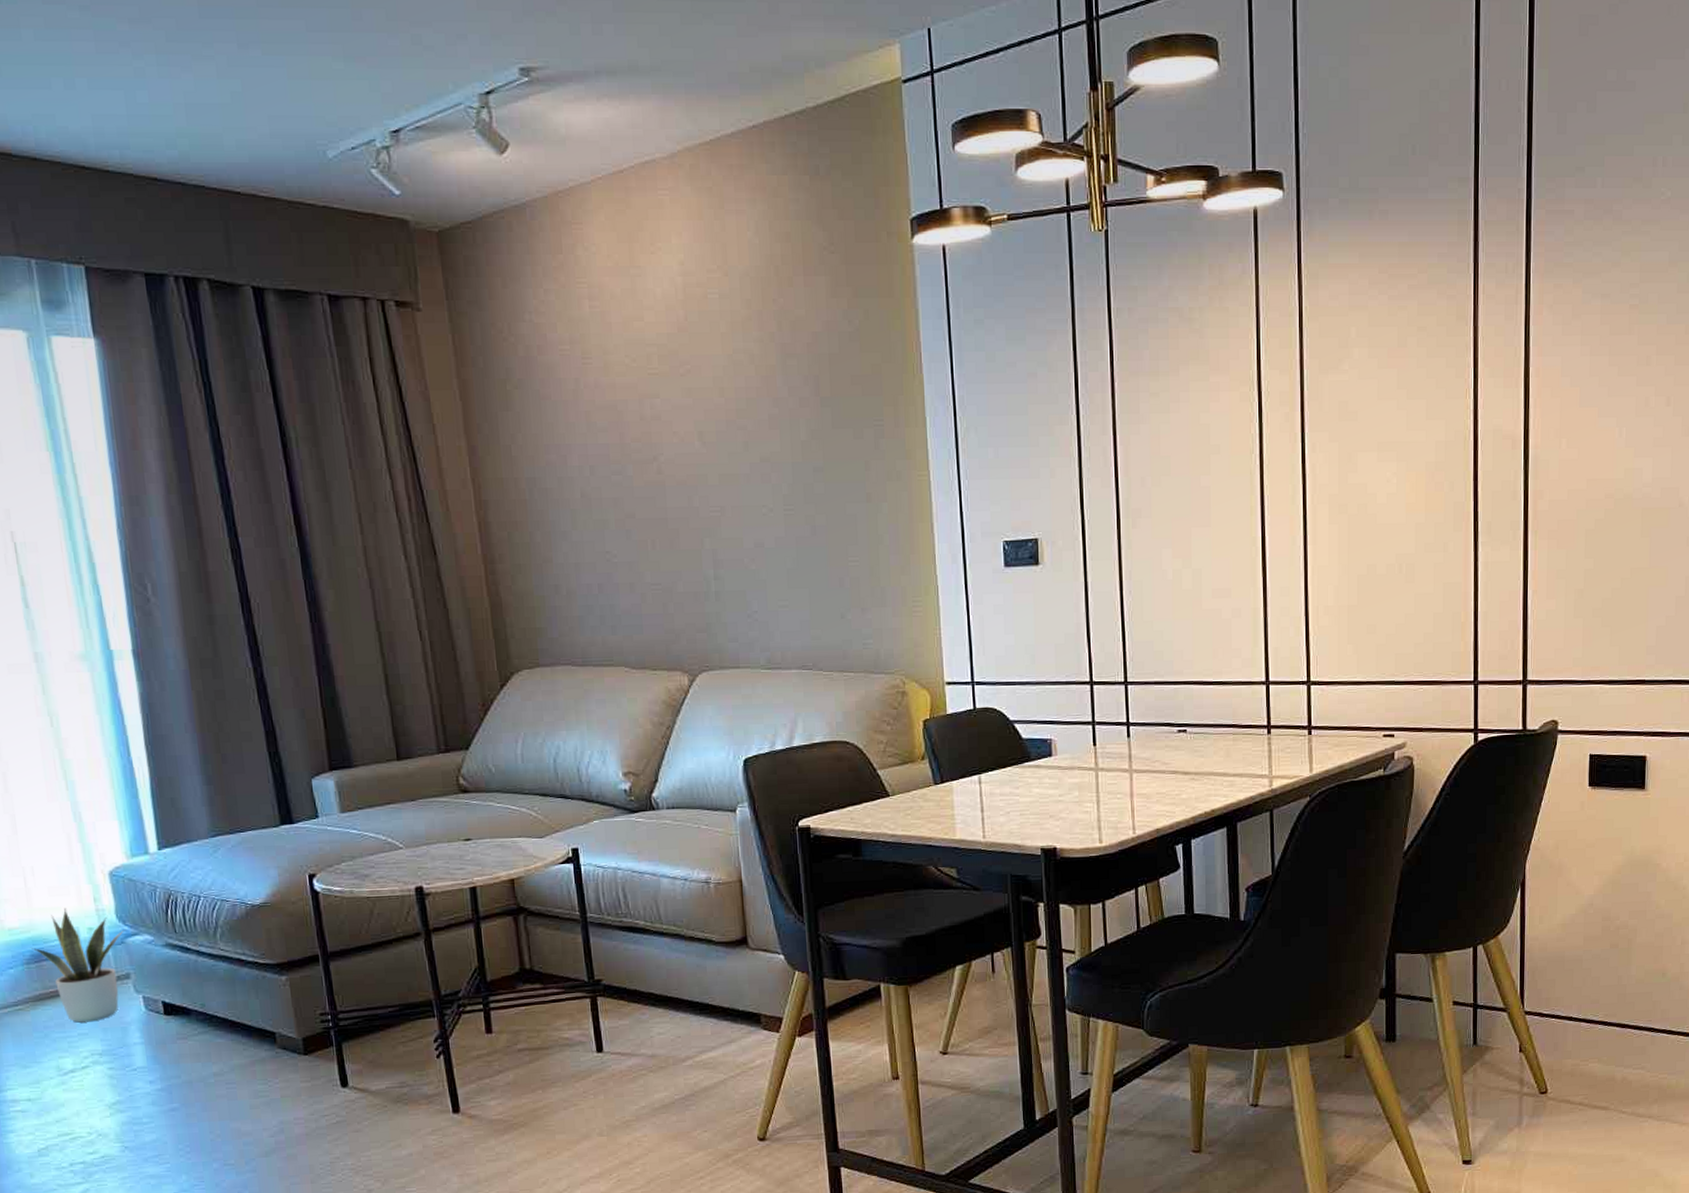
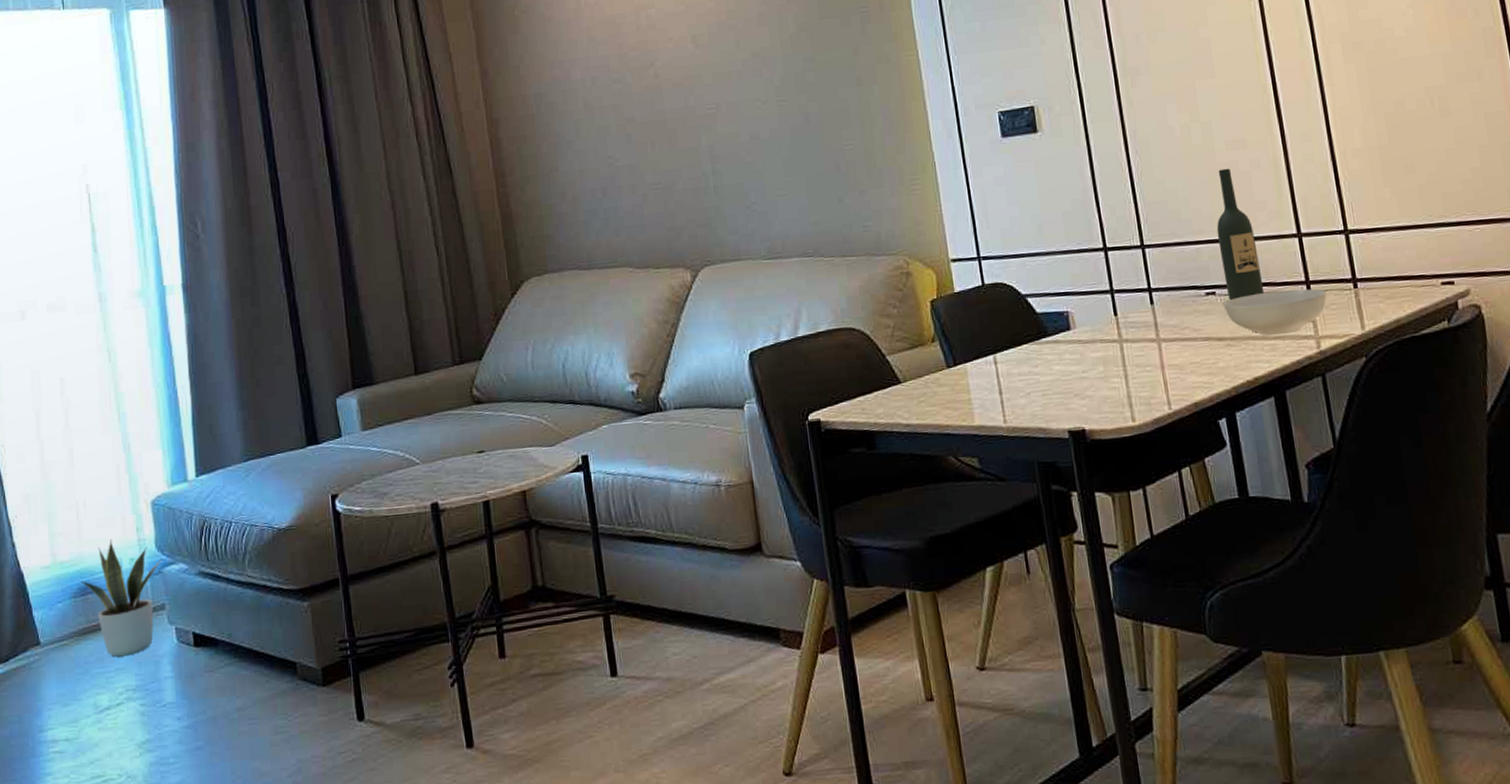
bowl: none [1192,732,1284,773] -> present [1222,289,1327,336]
wine bottle: none [1194,615,1230,739] -> present [1216,168,1265,301]

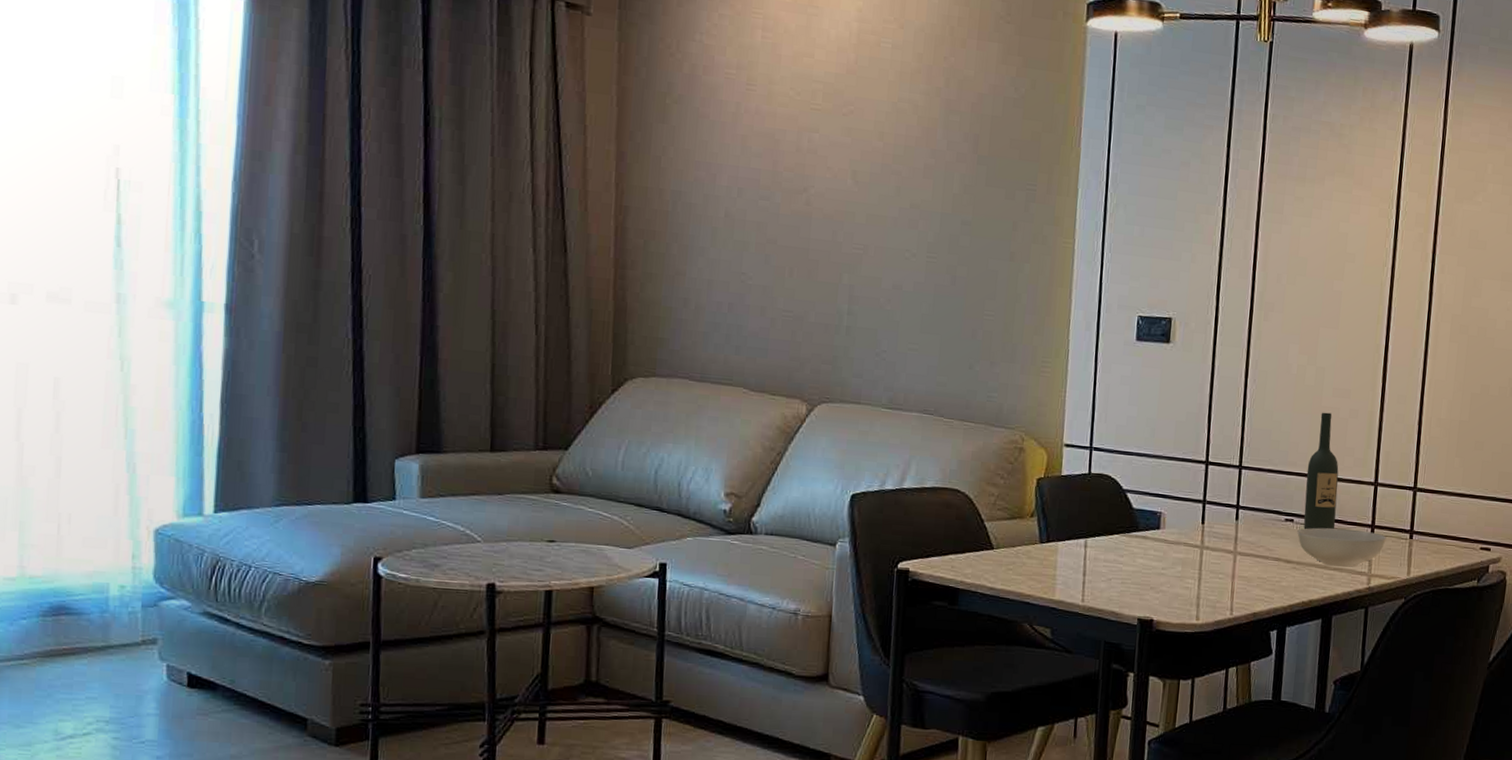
potted plant: present [79,539,163,657] -> none [51,561,161,686]

